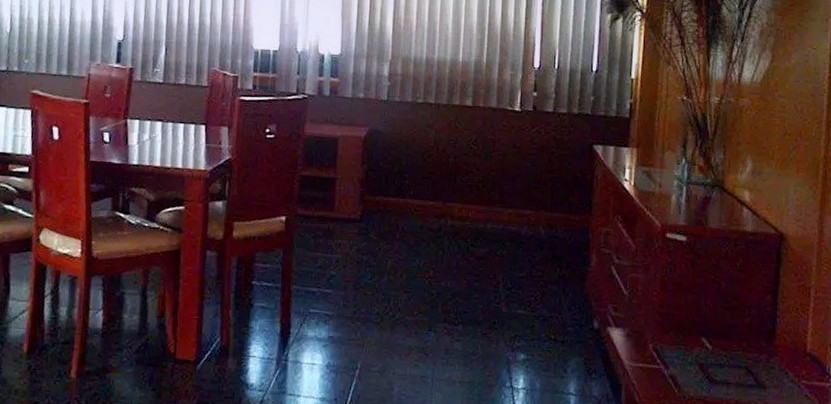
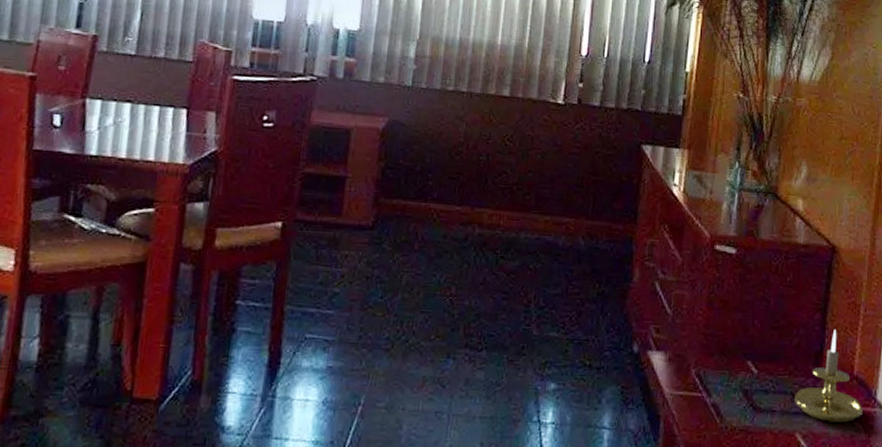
candle holder: none [749,310,817,396] -> present [794,329,863,423]

